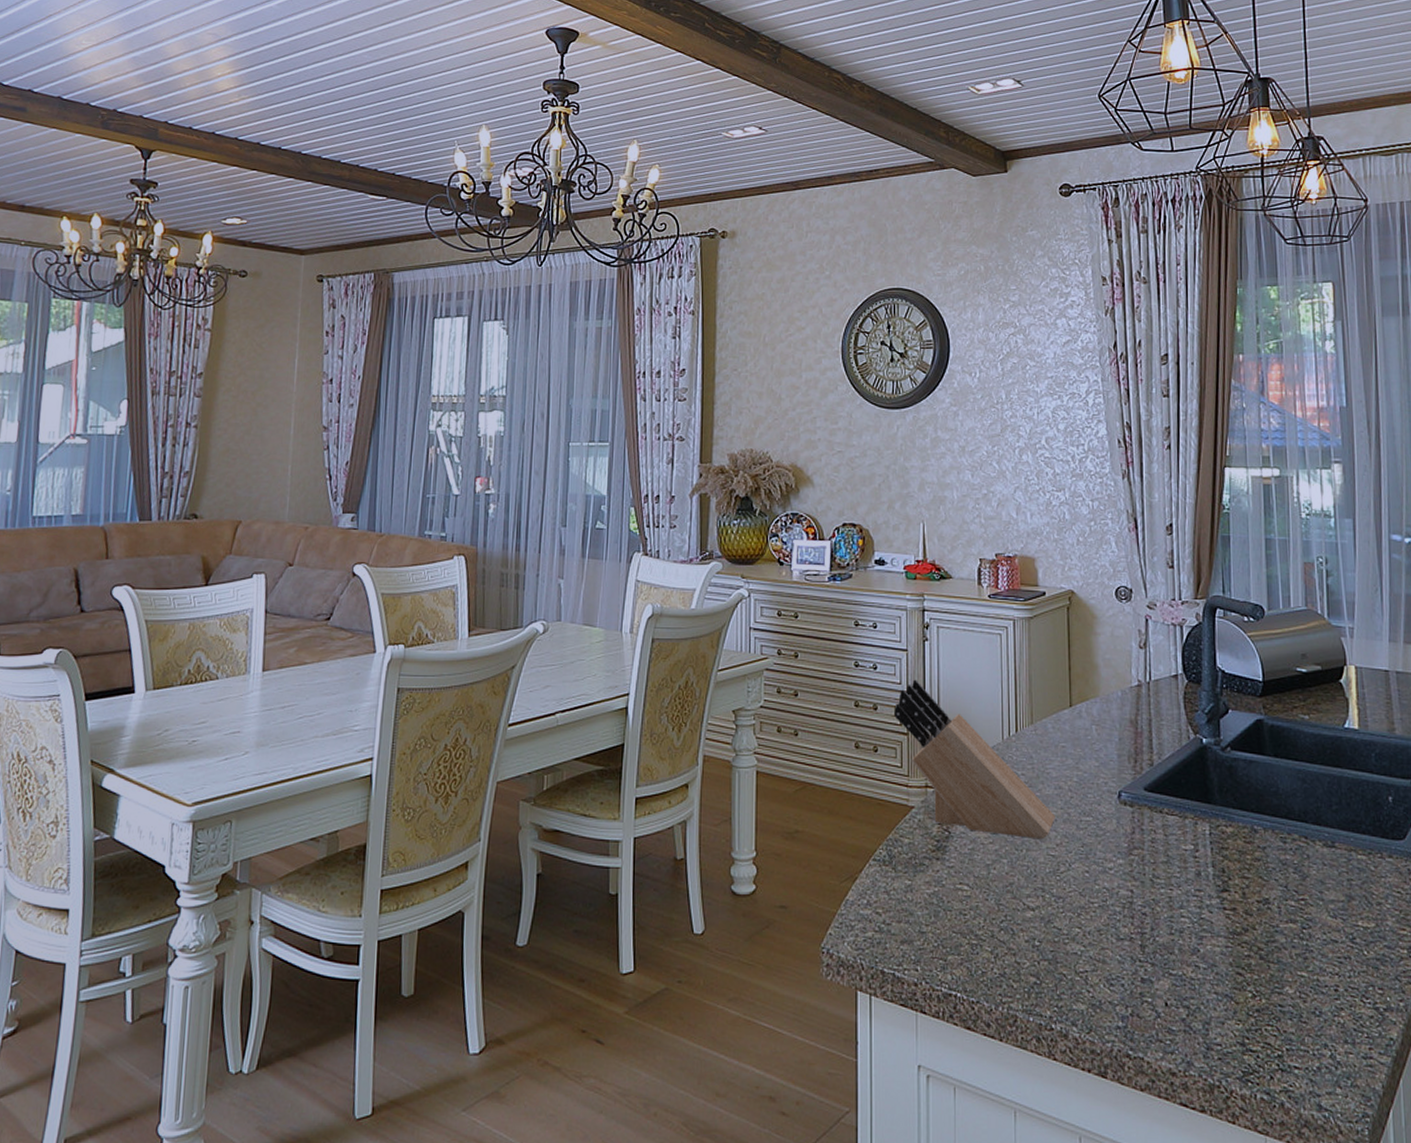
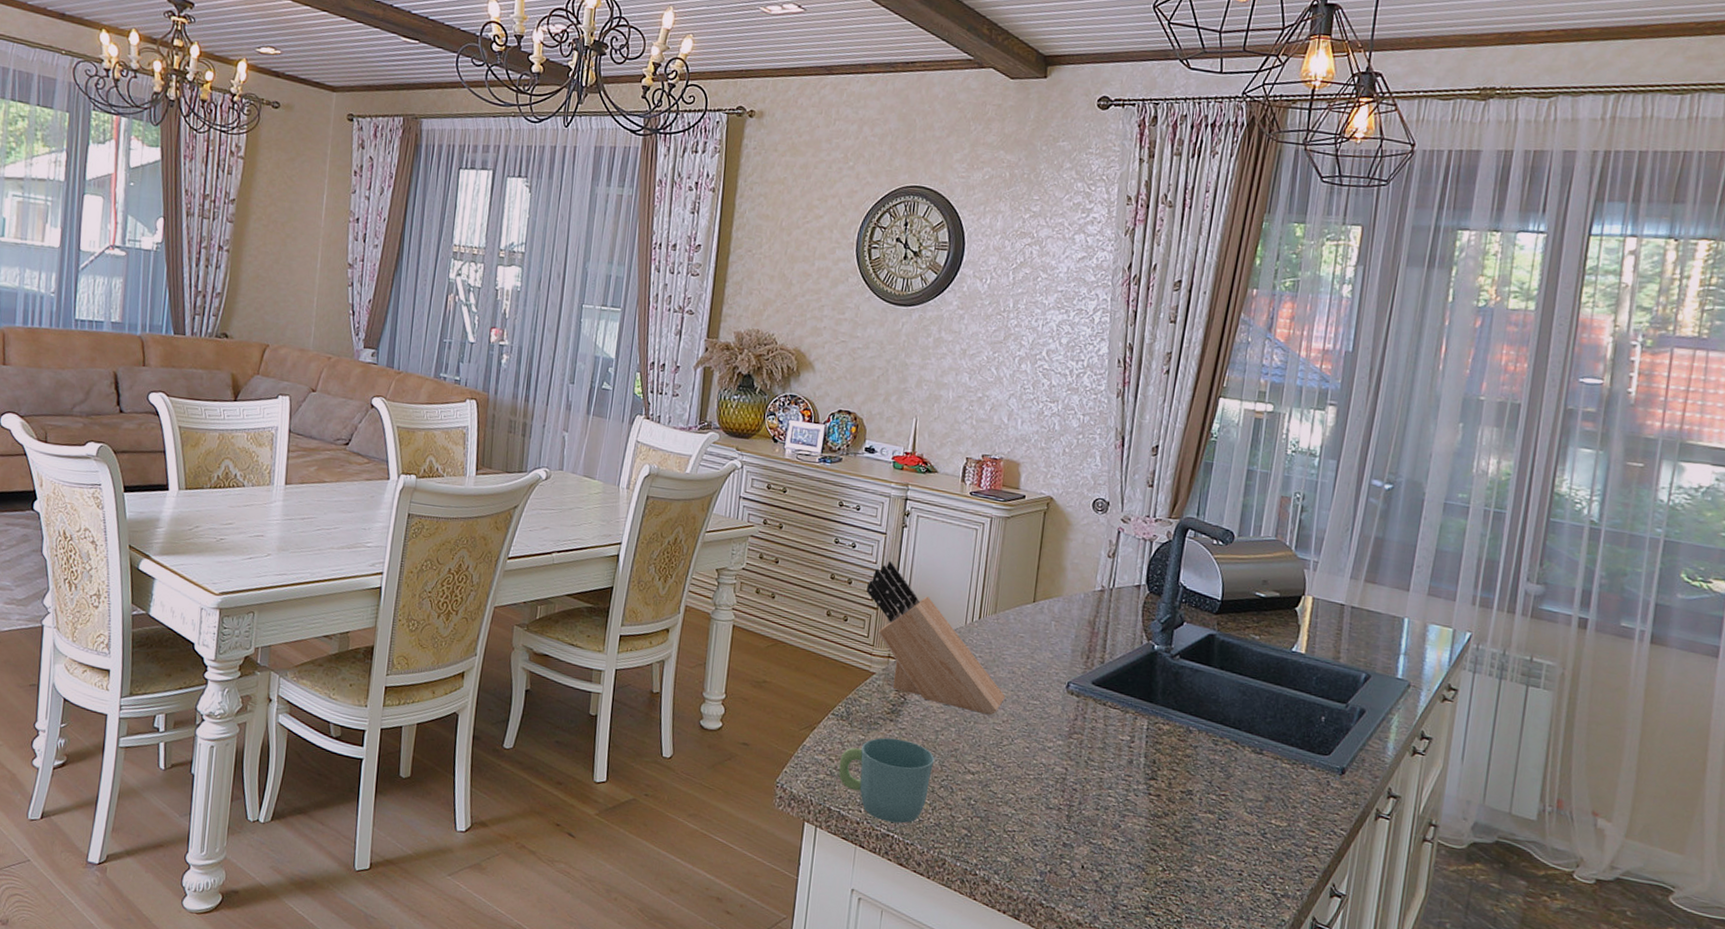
mug: none [888,879,990,979] -> present [838,737,935,824]

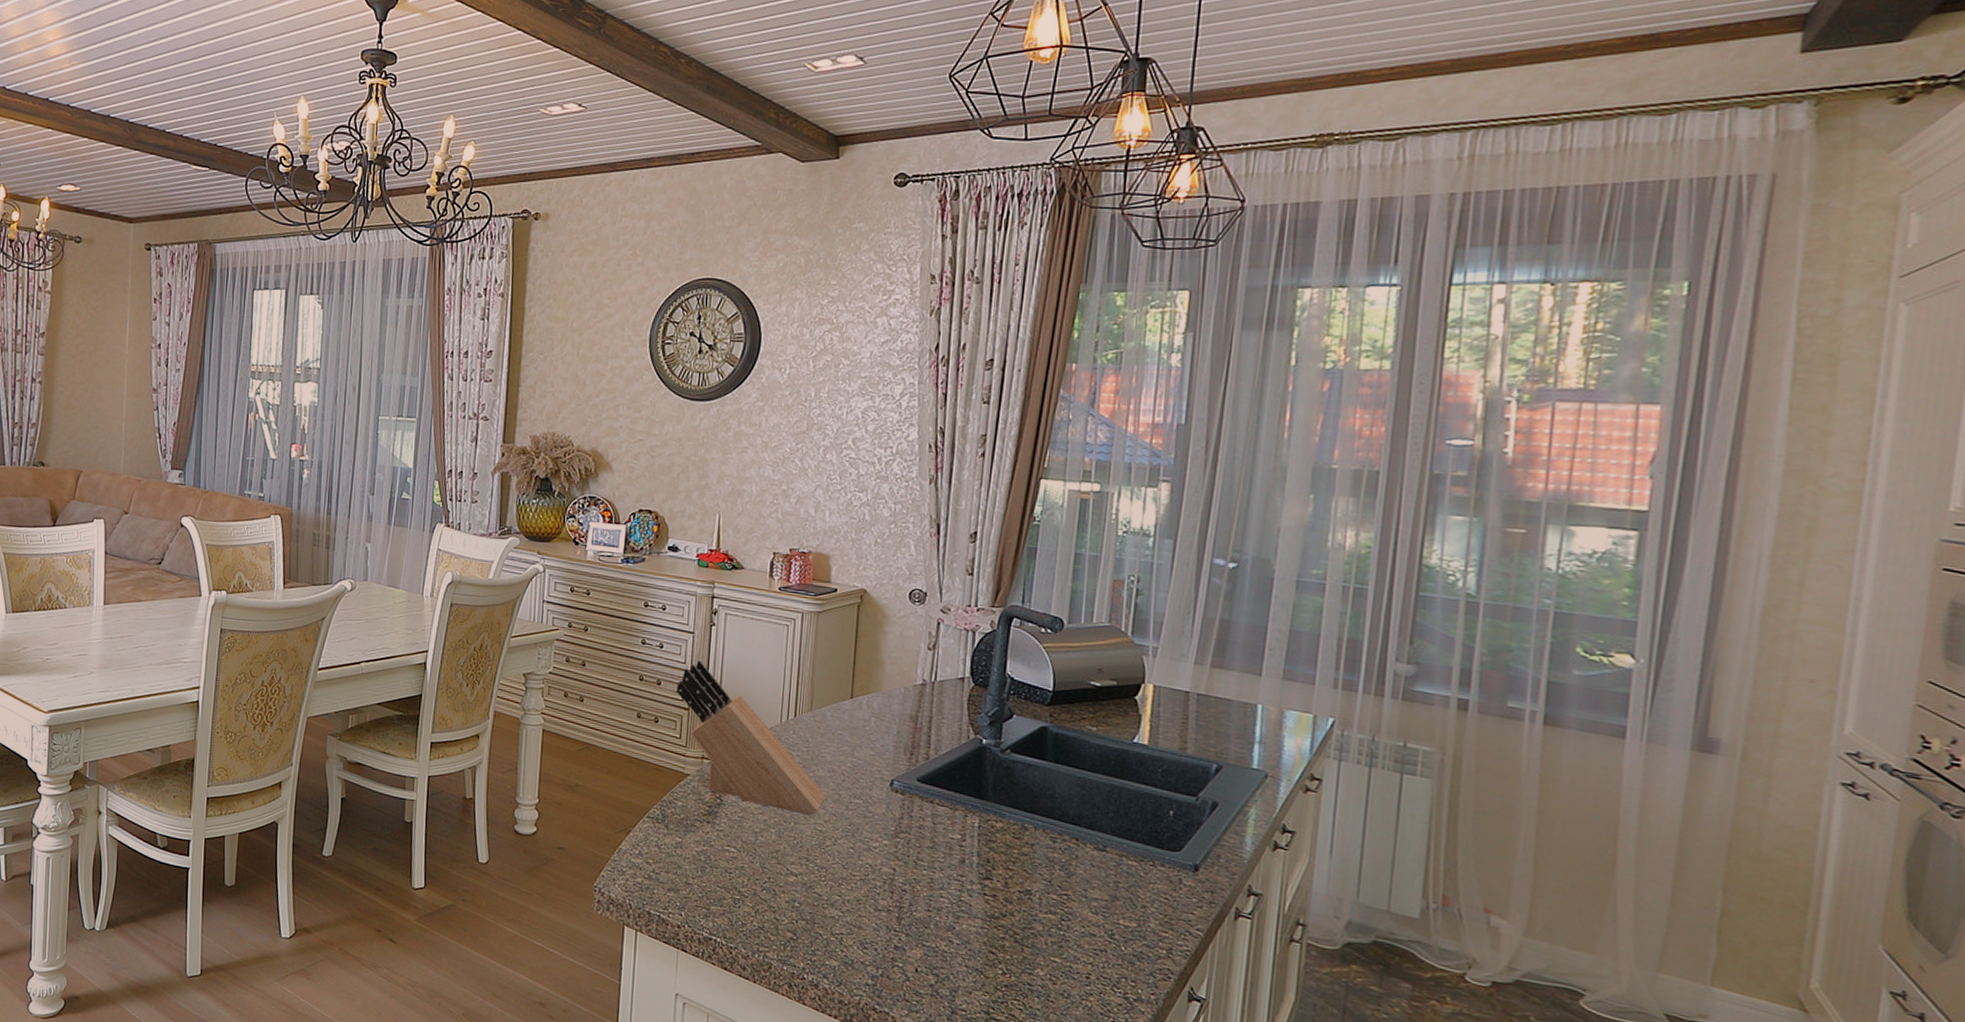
mug: present [838,737,935,824] -> none [656,840,756,927]

